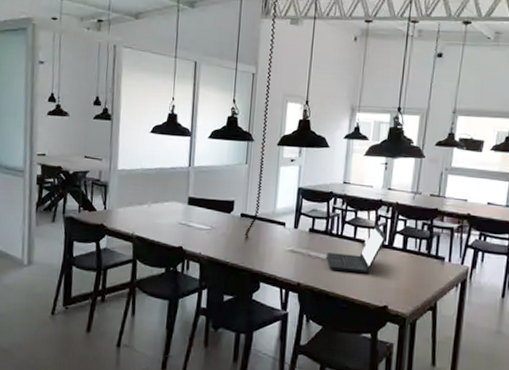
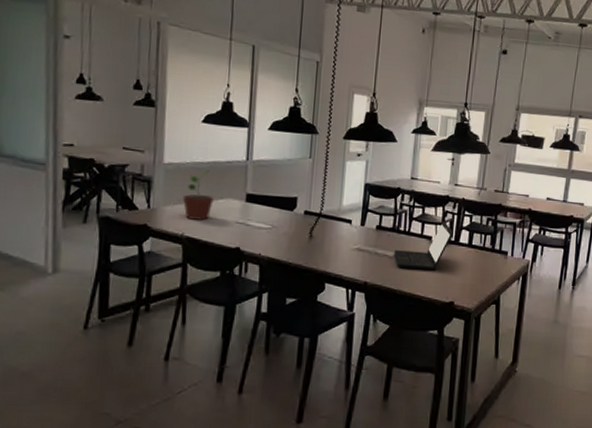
potted plant: none [133,175,160,221] -> present [182,169,214,220]

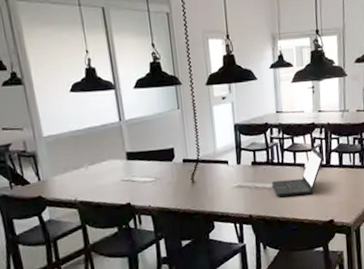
potted plant: present [182,169,214,220] -> none [68,136,98,185]

